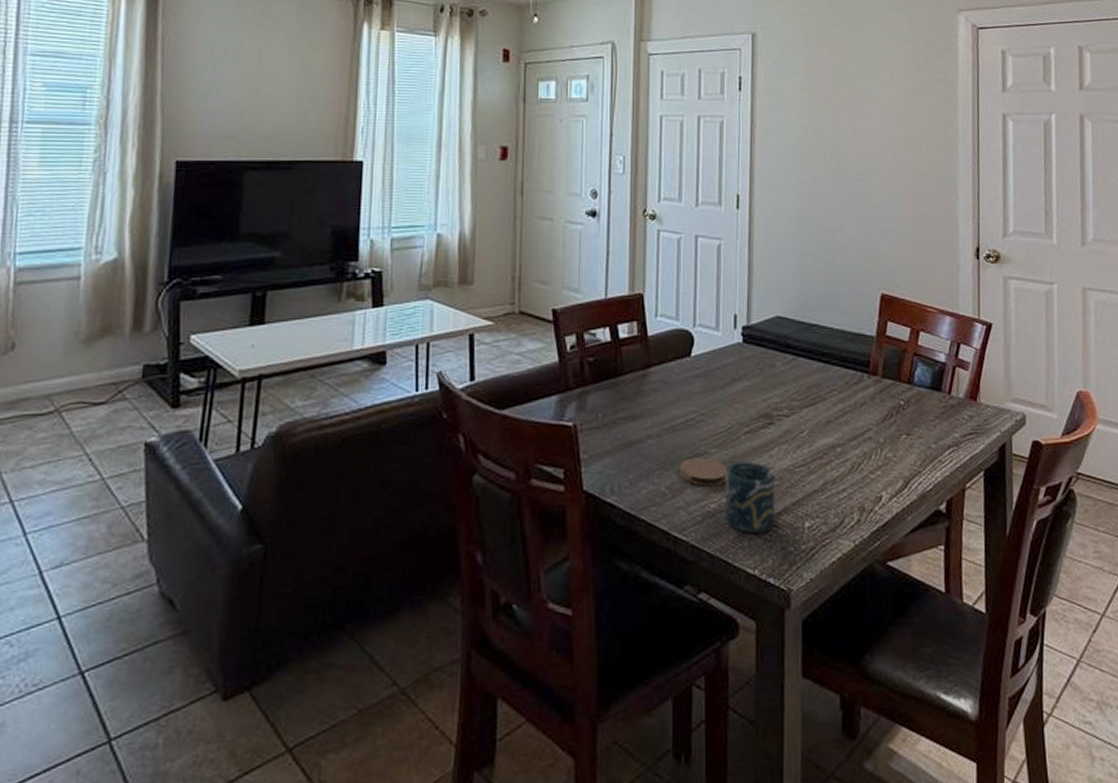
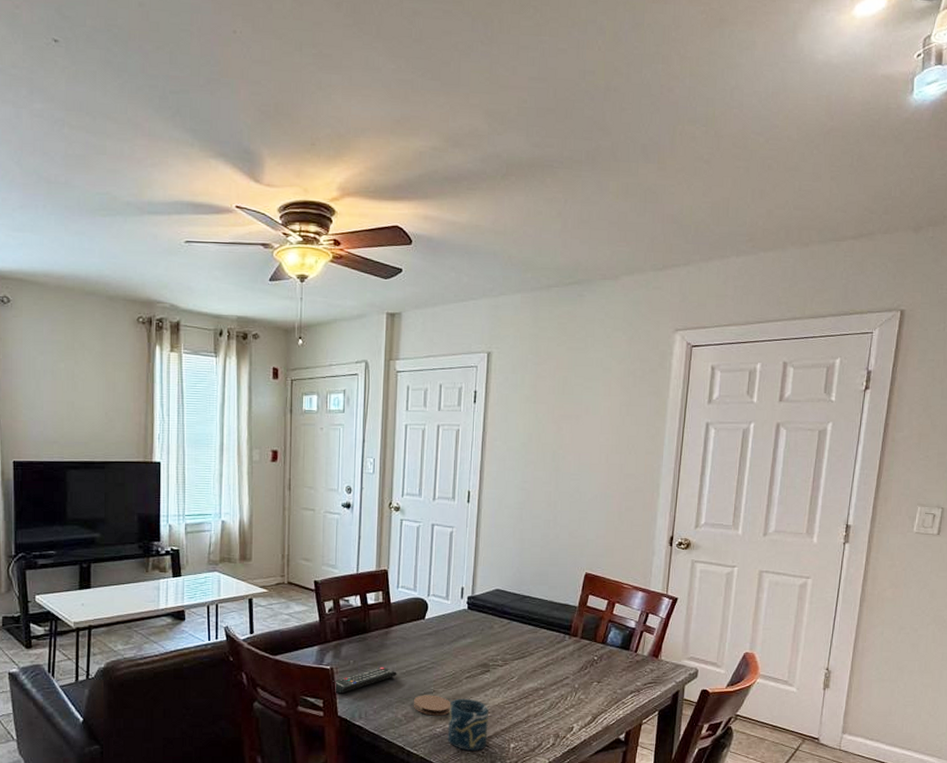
remote control: none [576,421,658,460] -> present [333,666,397,694]

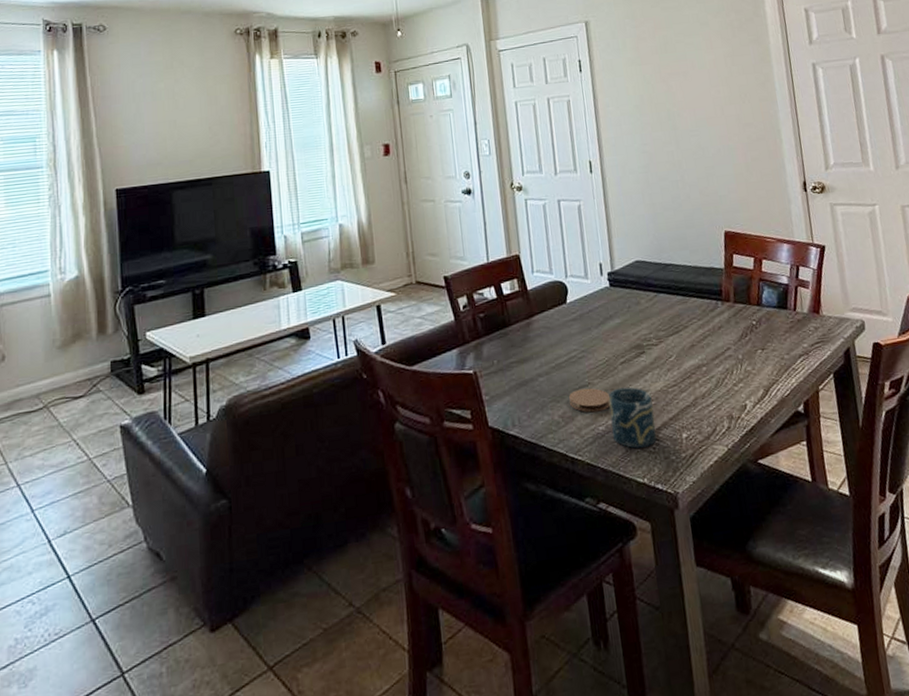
remote control: present [333,666,397,694] -> none [478,363,547,401]

